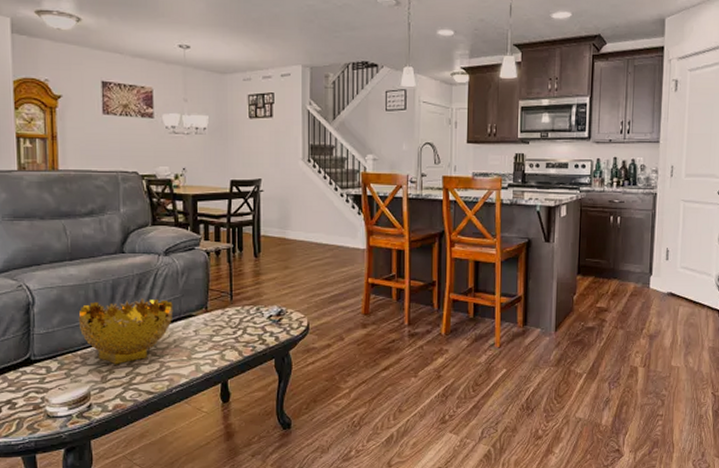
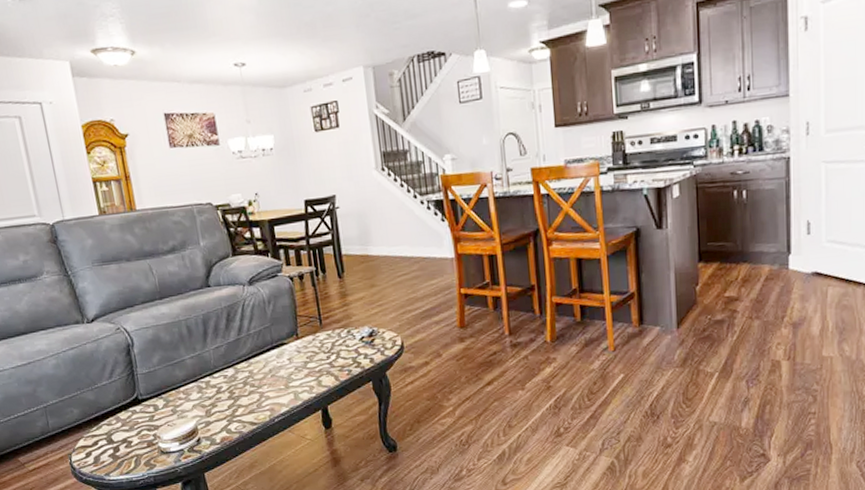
decorative bowl: present [78,298,173,365] -> none [175,329,265,399]

